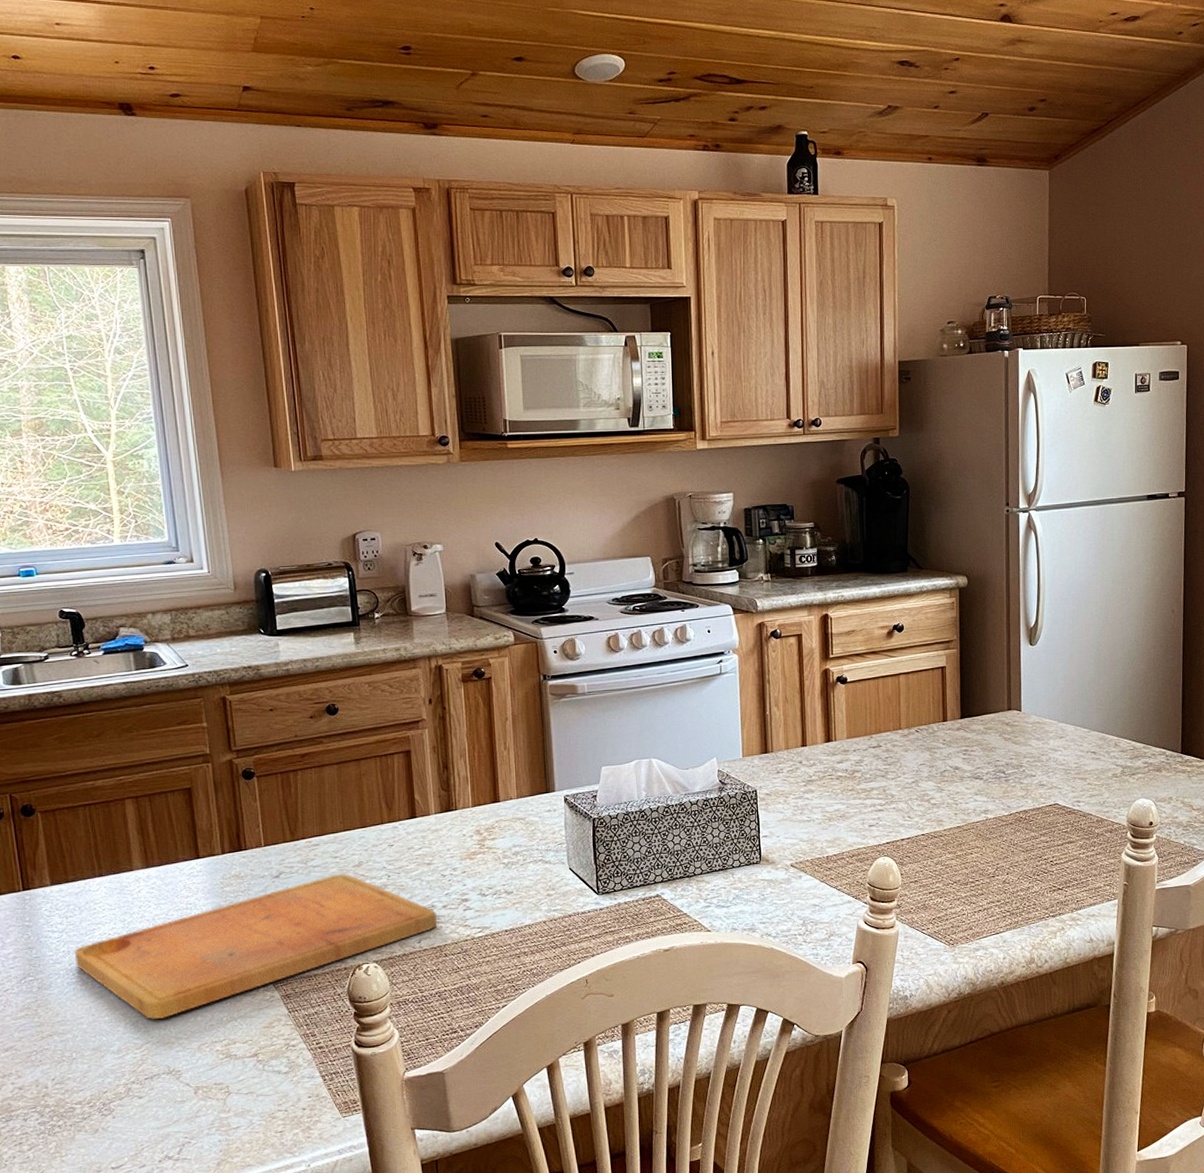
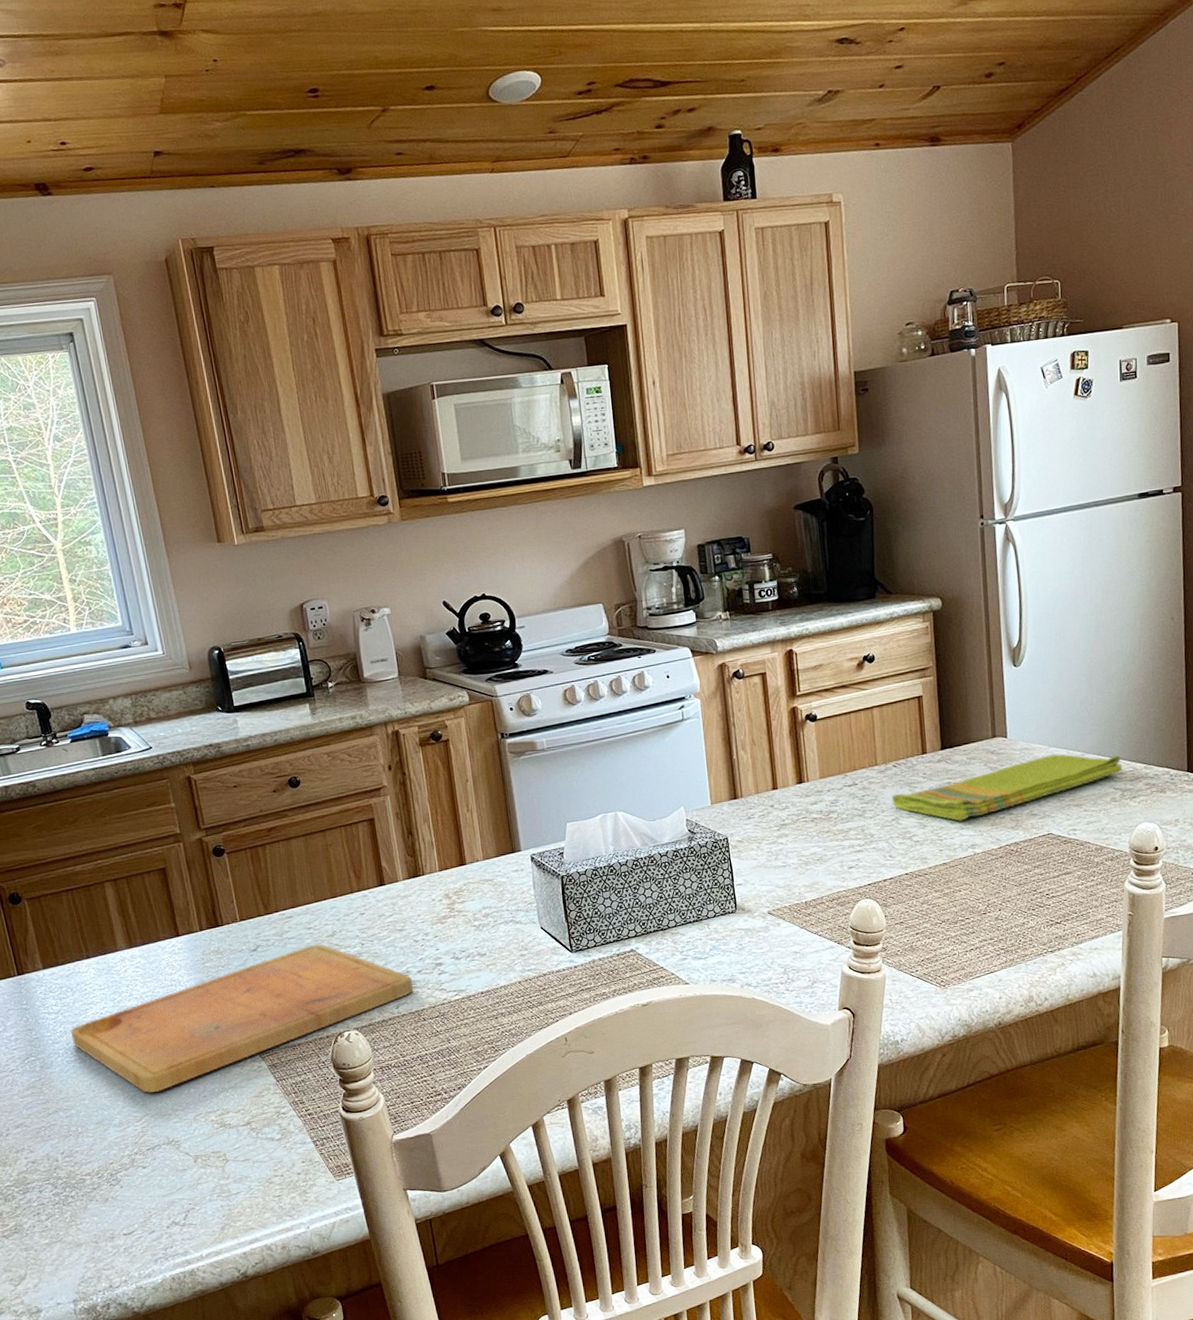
dish towel: none [913,729,1123,787] -> present [892,754,1122,822]

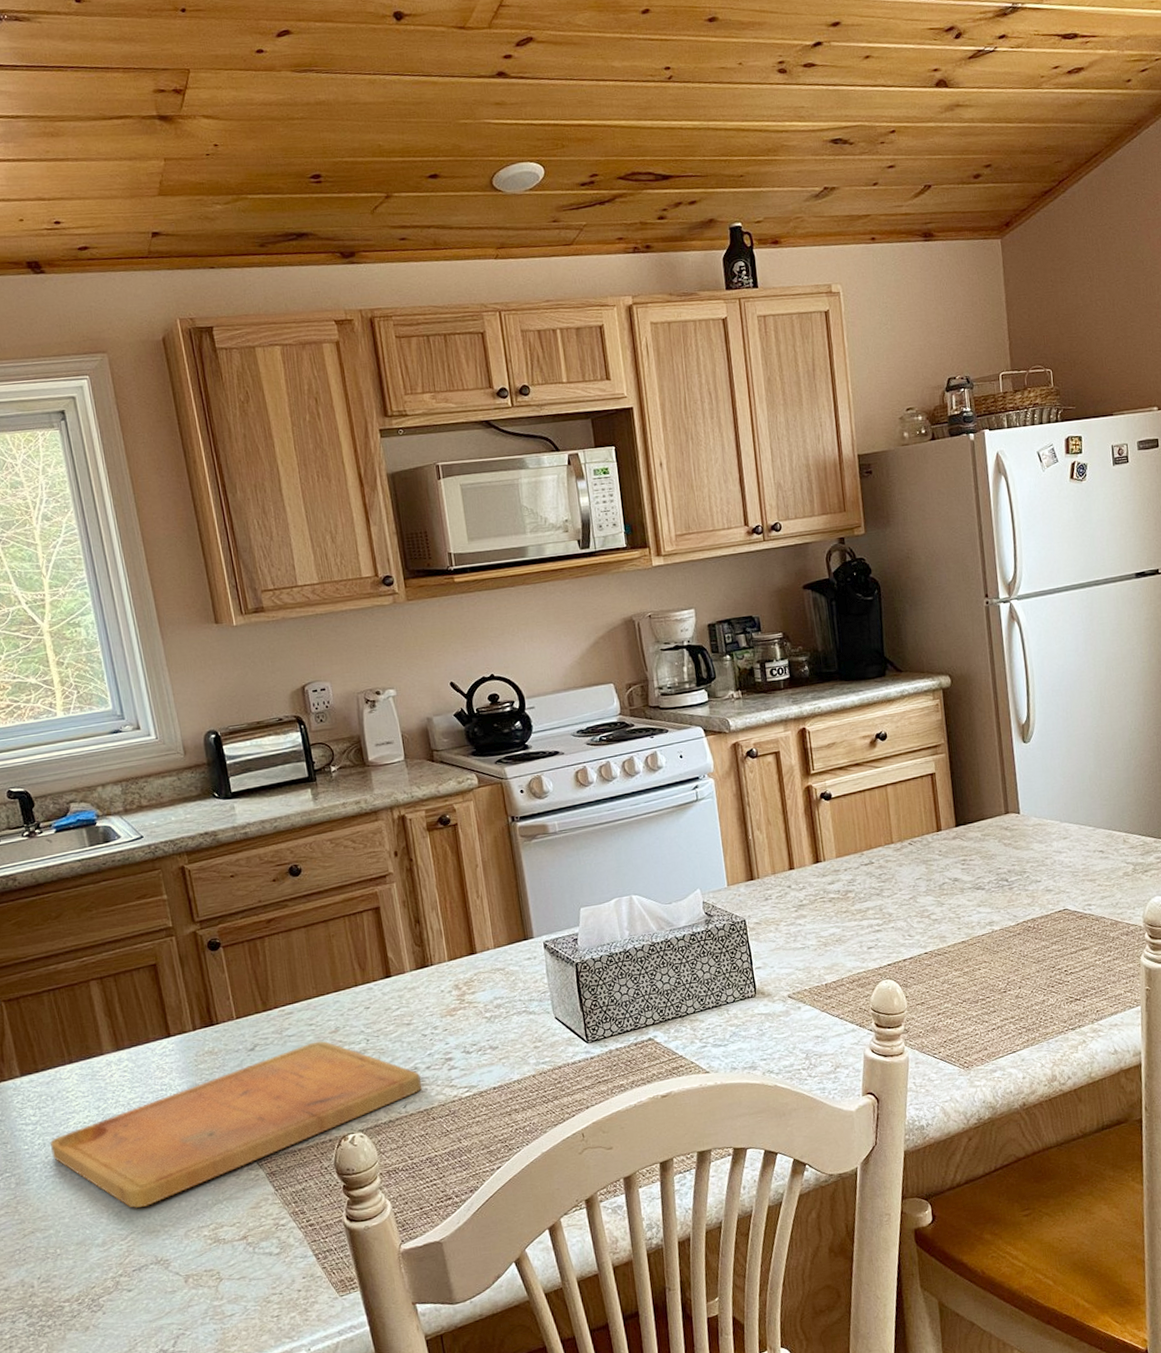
dish towel: present [892,754,1122,822] -> none [909,829,1133,899]

